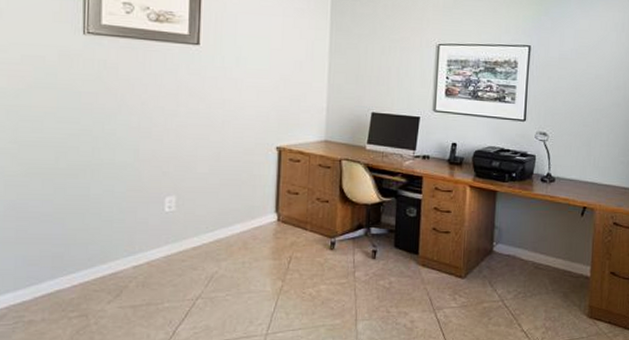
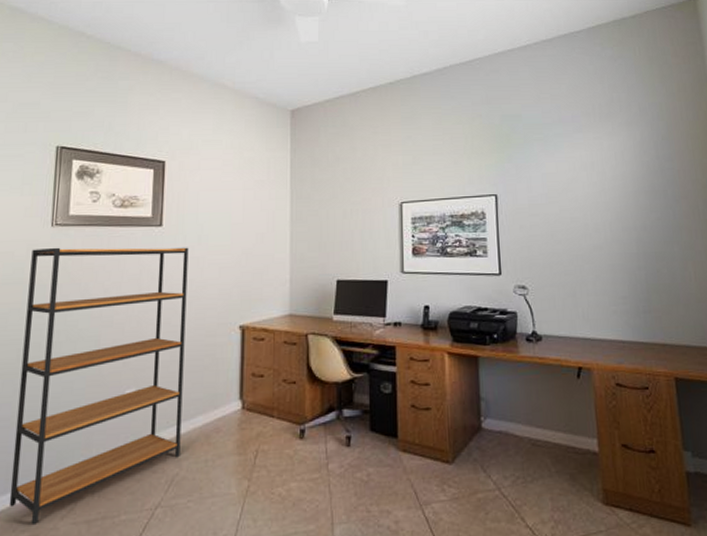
bookshelf: none [57,55,227,306] -> present [9,247,189,524]

